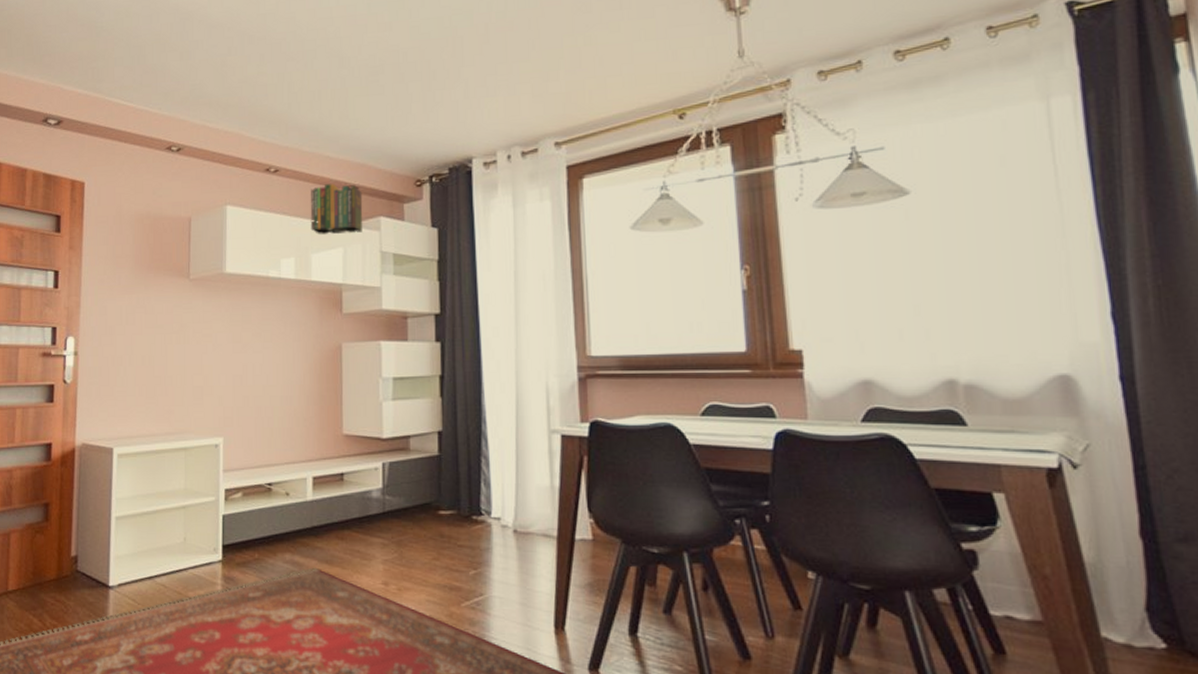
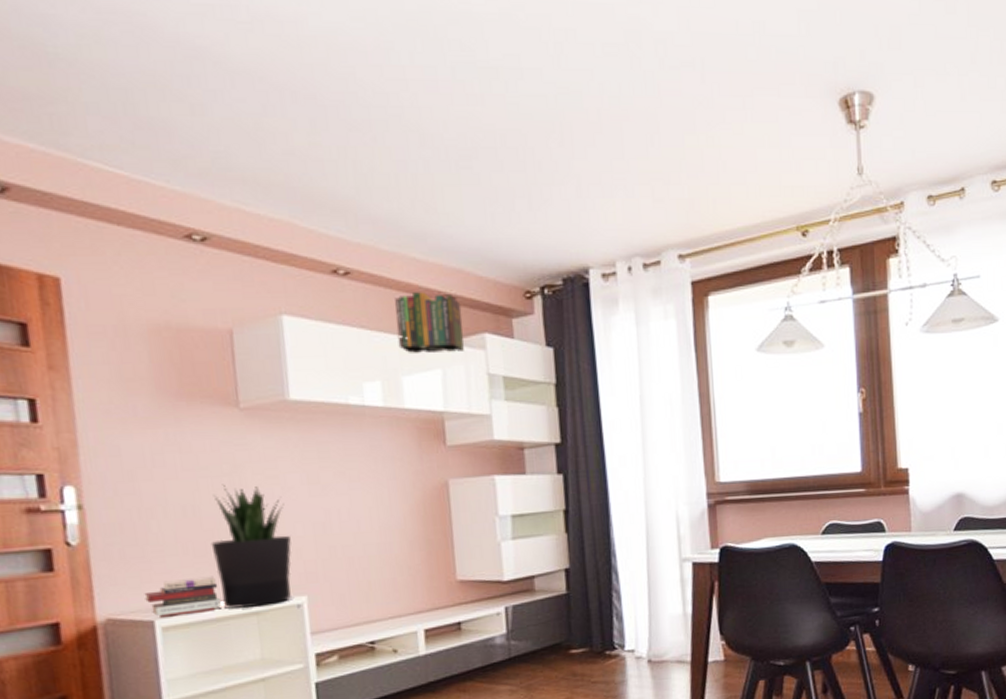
books: none [109,415,160,446] -> present [144,576,221,617]
planter: none [158,340,216,444] -> present [211,484,292,609]

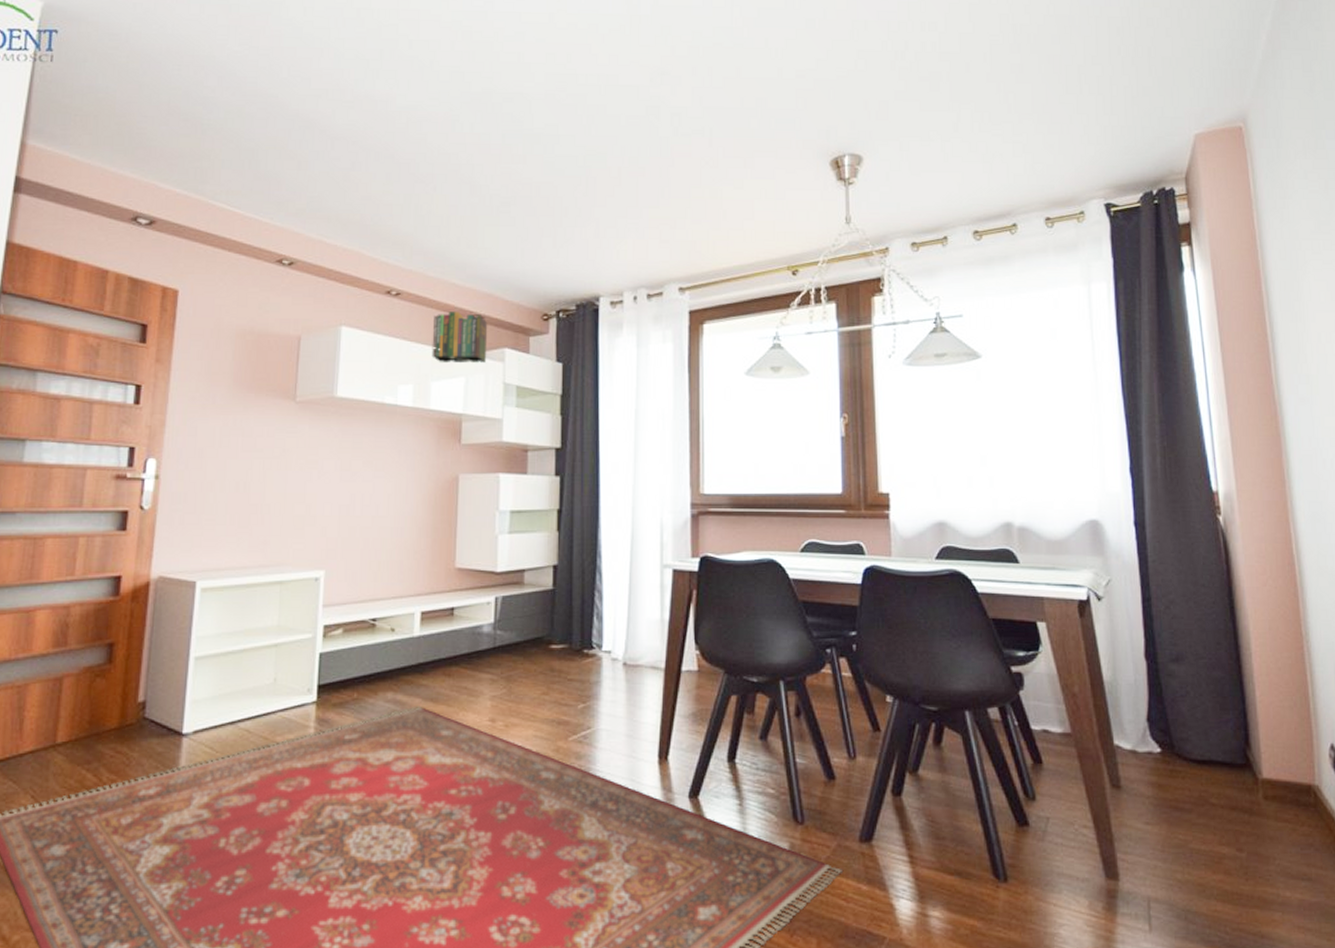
books: present [144,576,221,617] -> none [192,545,253,579]
planter: present [211,484,292,609] -> none [253,465,319,578]

